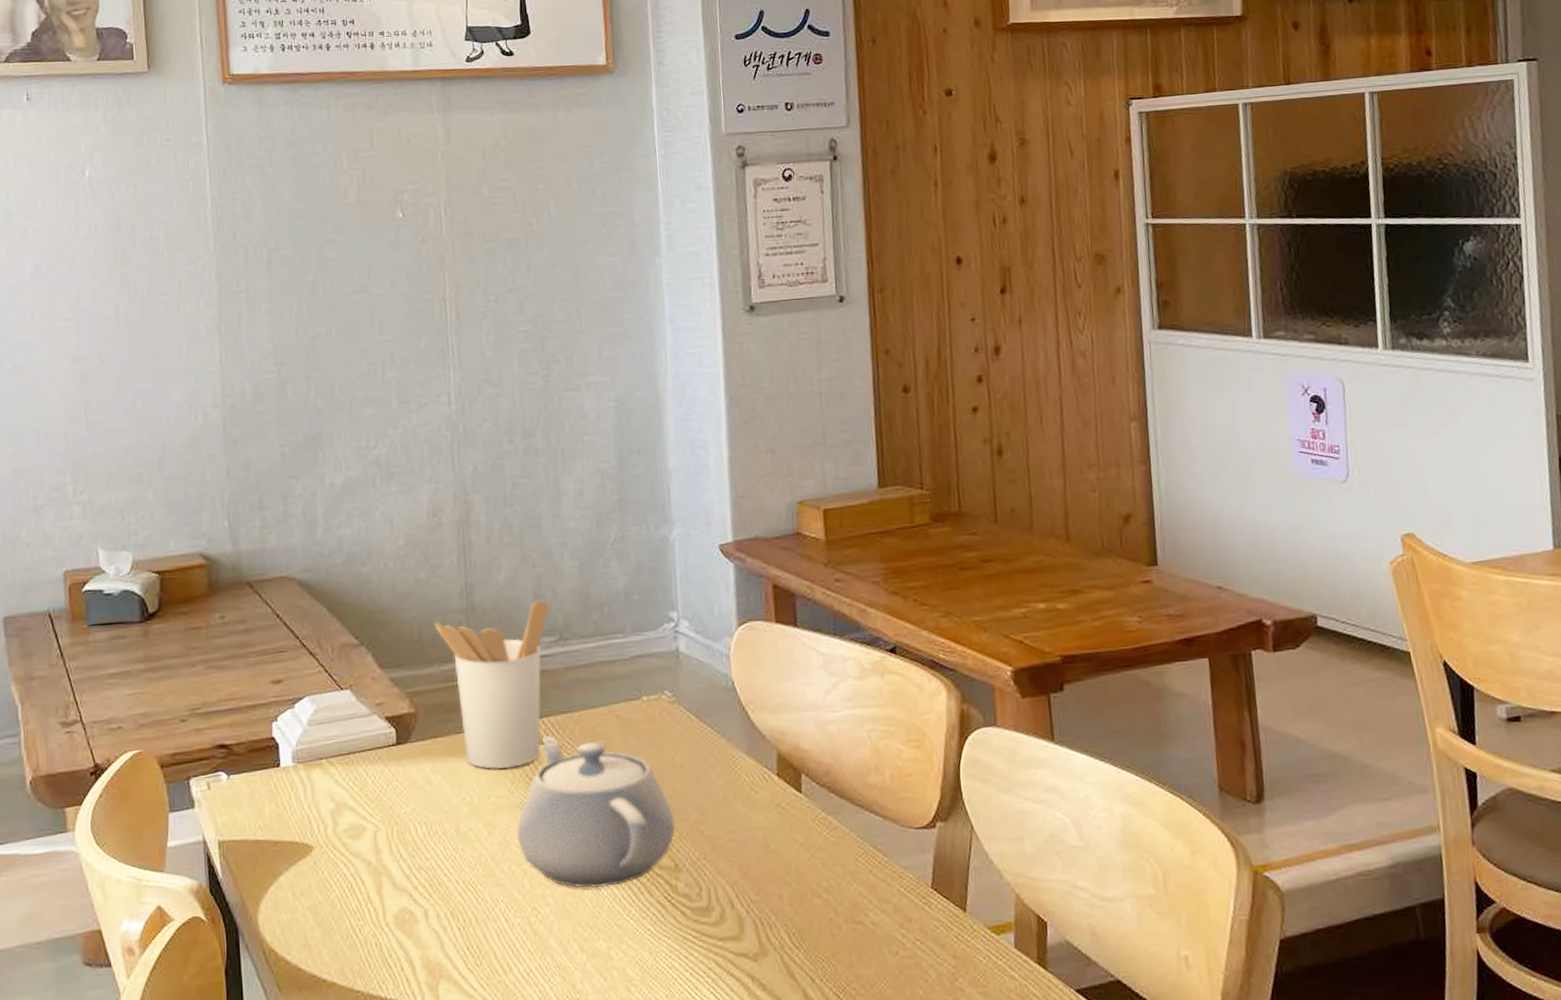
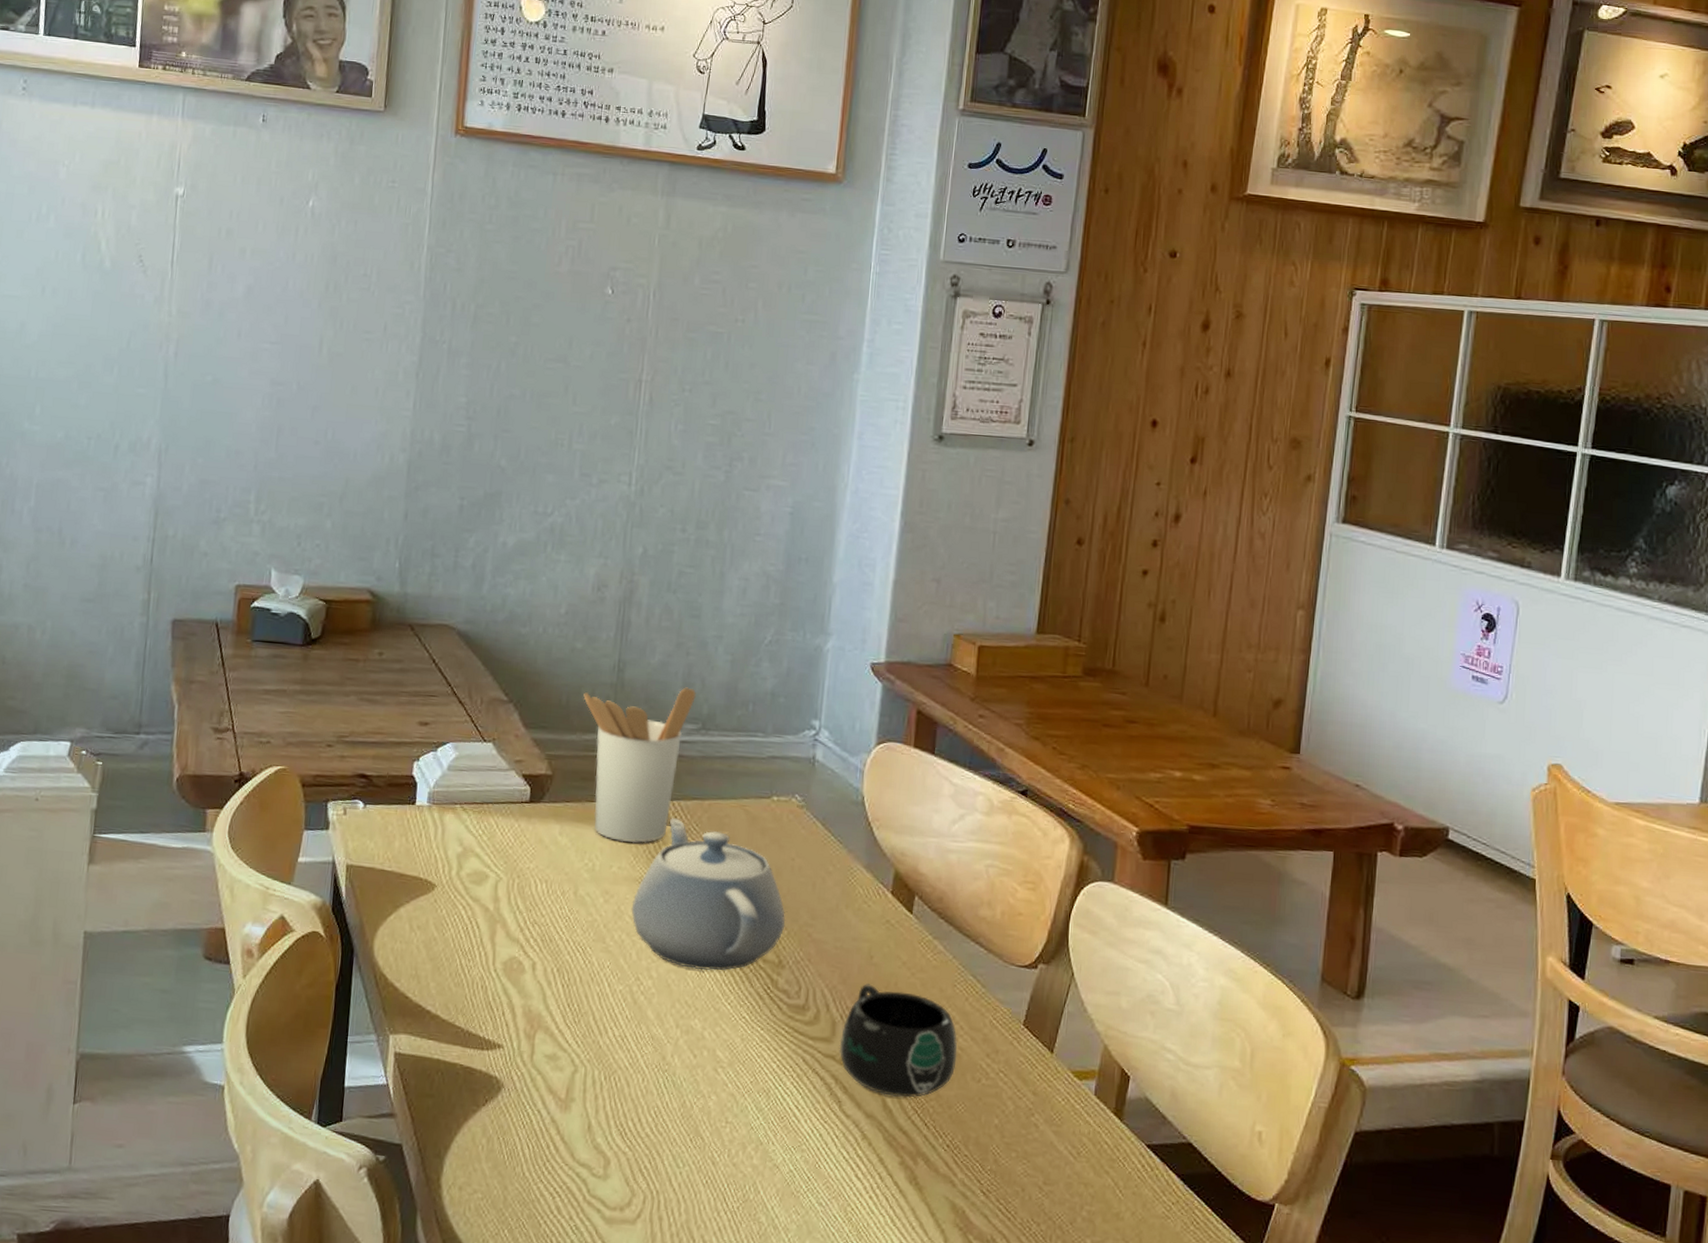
mug: none [749,873,871,986] -> present [839,984,957,1098]

